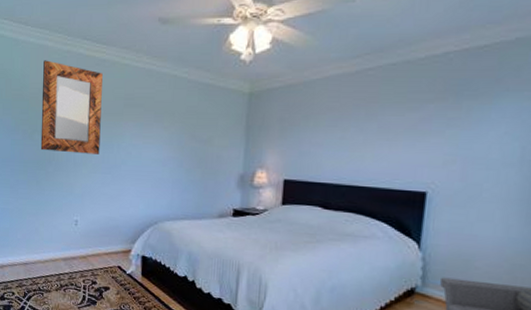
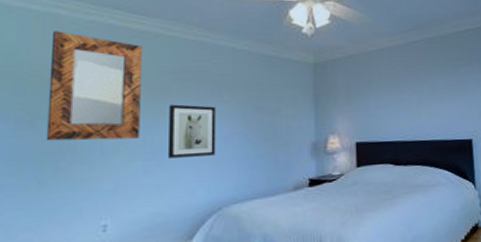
wall art: none [119,127,157,176] -> present [167,104,216,158]

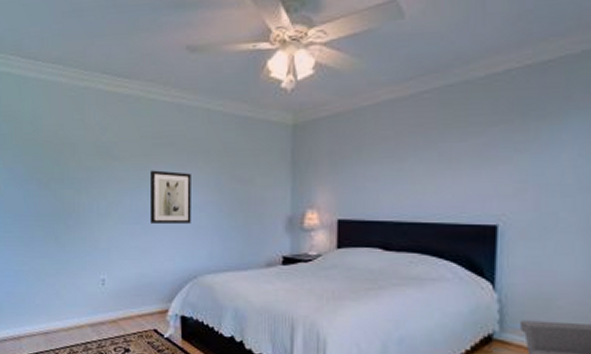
home mirror: present [46,31,142,141] -> none [57,98,127,203]

